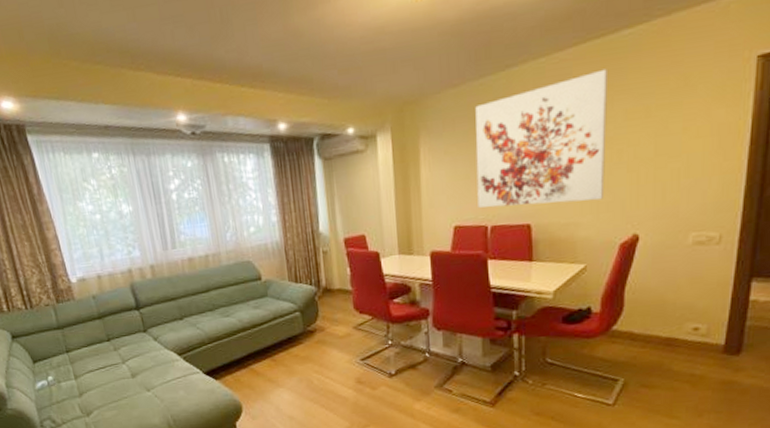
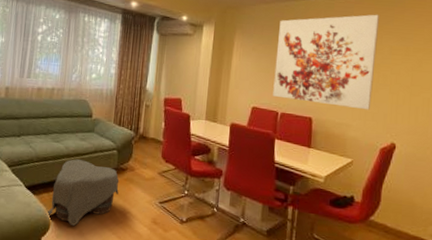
ottoman: none [234,330,311,405] -> present [45,159,119,227]

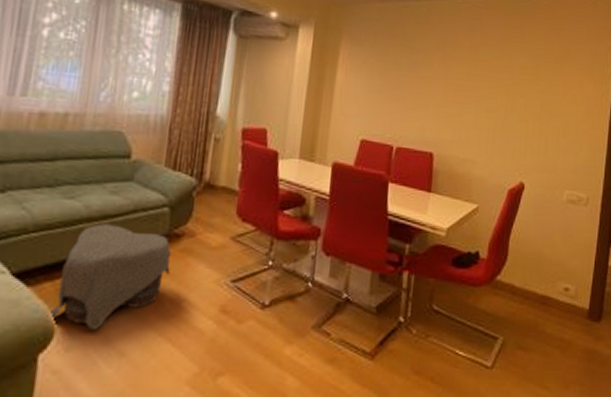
wall art: present [273,14,380,110] -> none [387,23,510,143]

